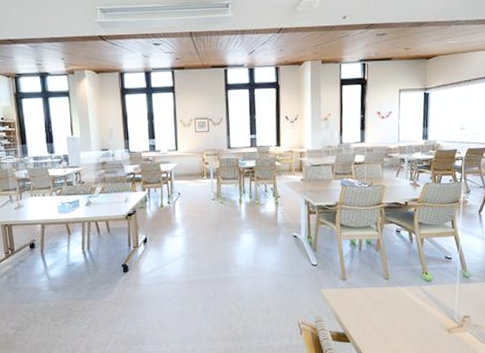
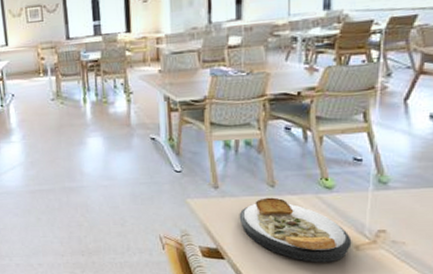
plate: none [361,288,445,344] -> present [239,197,352,263]

